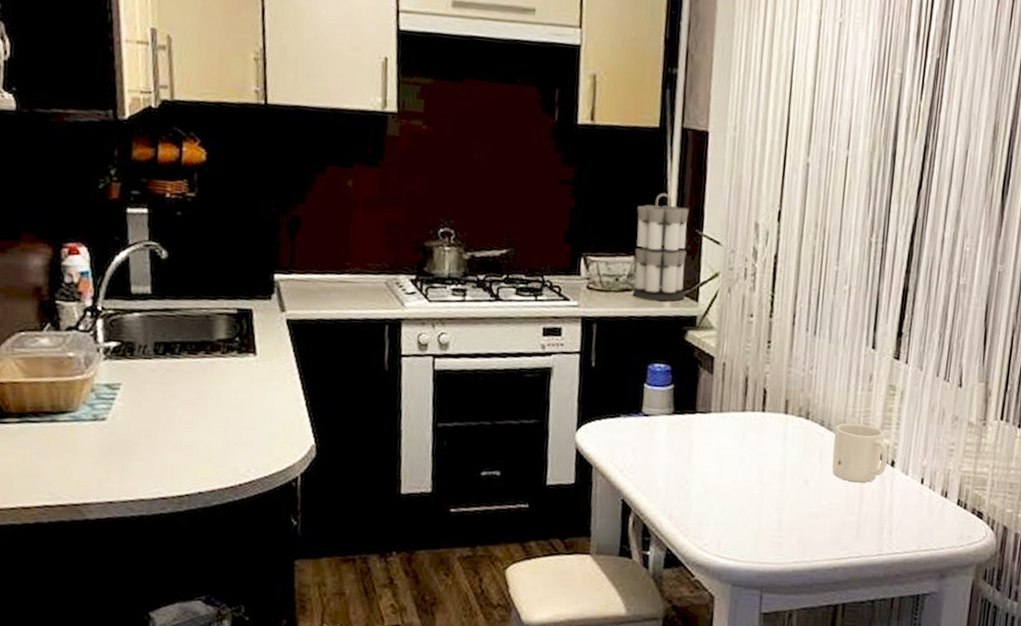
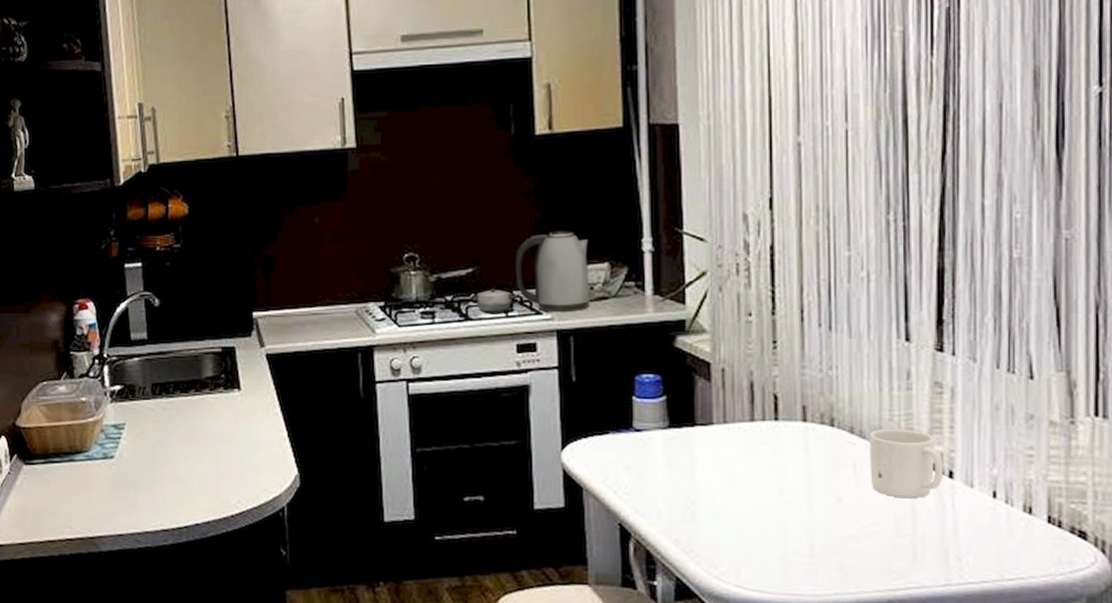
cooking pot: none [503,271,547,295] -> present [471,288,516,313]
kettle: none [547,220,618,301] -> present [515,229,590,313]
spice rack: present [632,193,689,302] -> none [607,193,669,307]

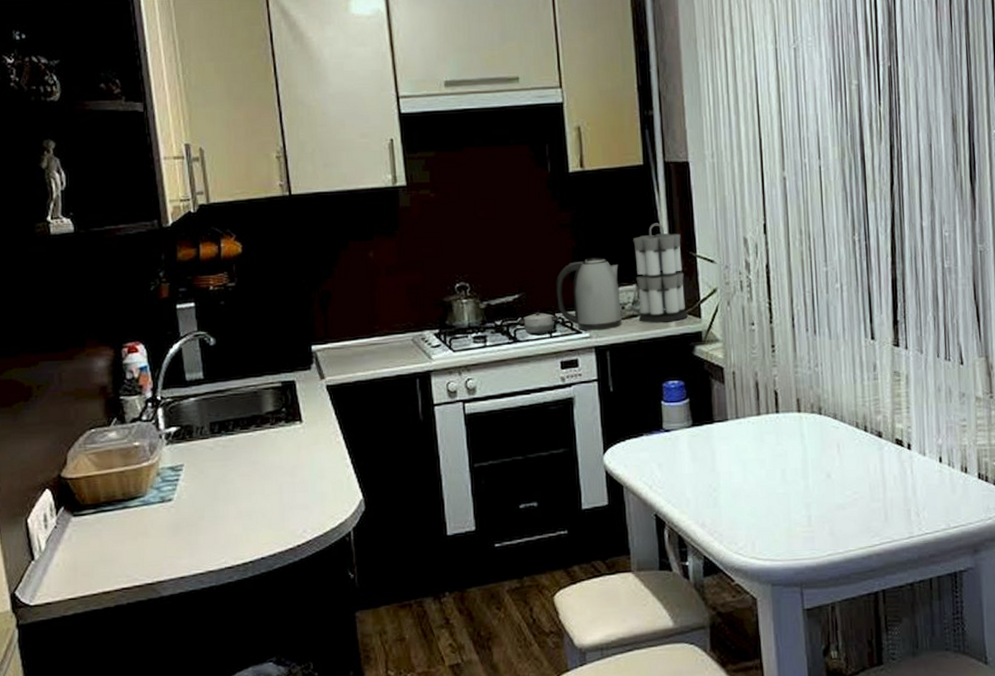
spice rack: none [607,193,669,307] -> present [633,223,688,323]
mug: present [870,428,944,499] -> none [848,412,904,470]

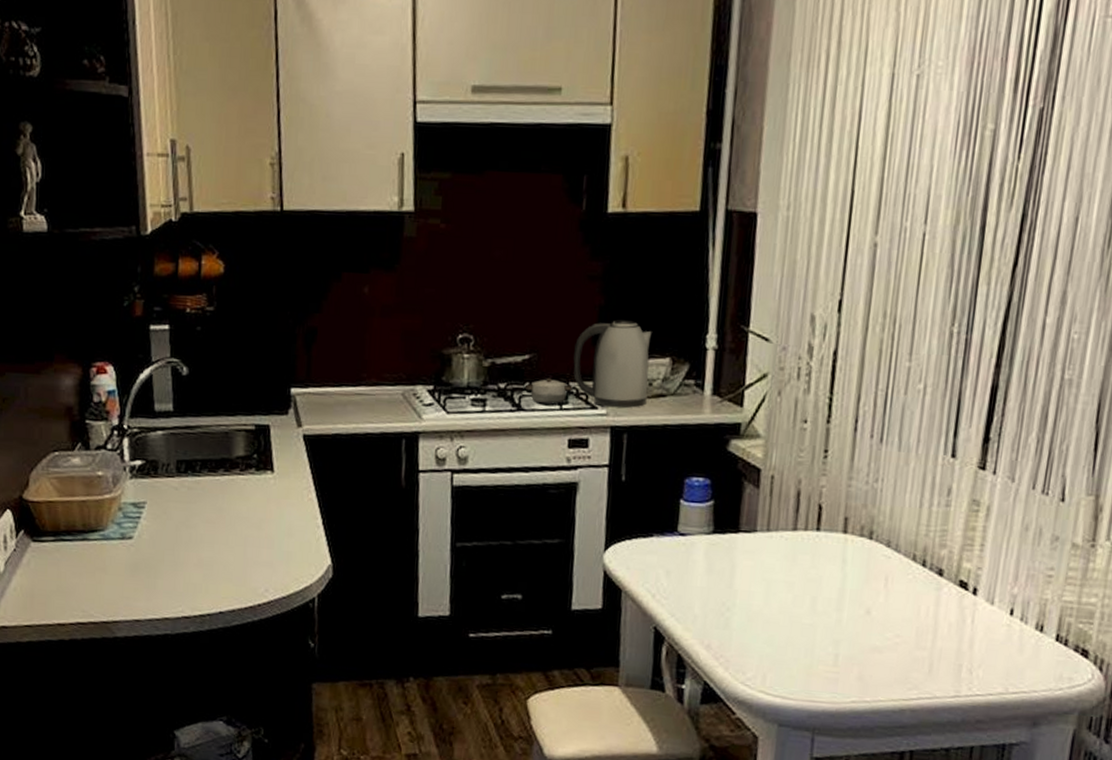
spice rack: present [633,223,688,323] -> none [667,285,734,408]

